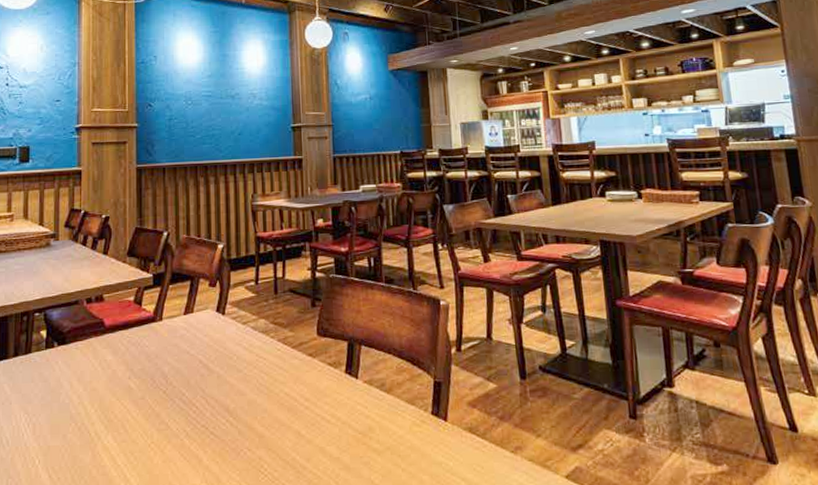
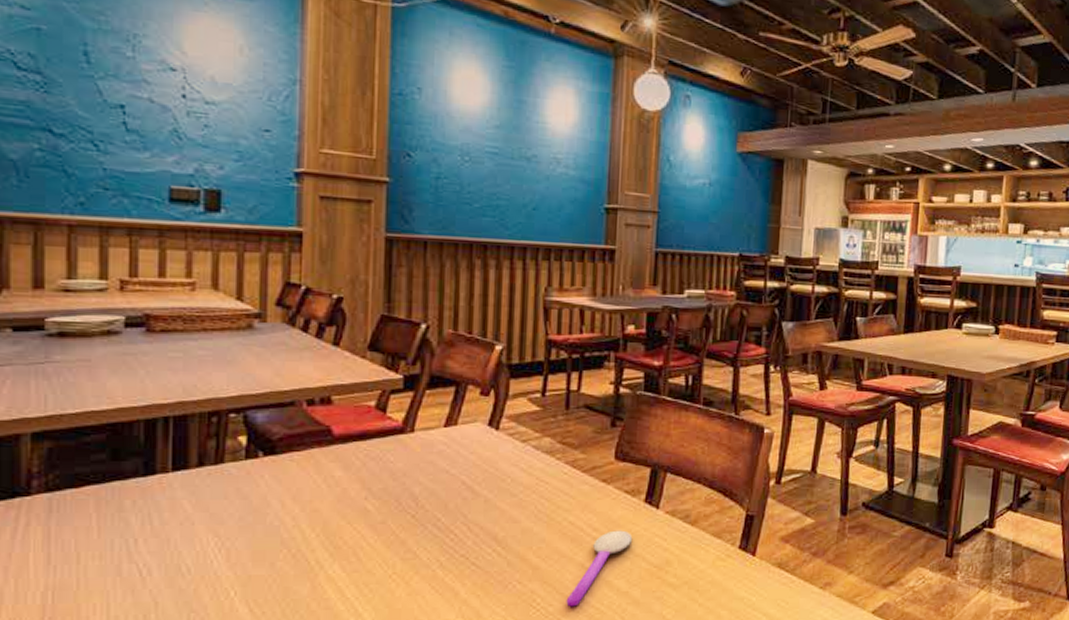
spoon: none [288,399,339,472] -> present [566,530,633,607]

